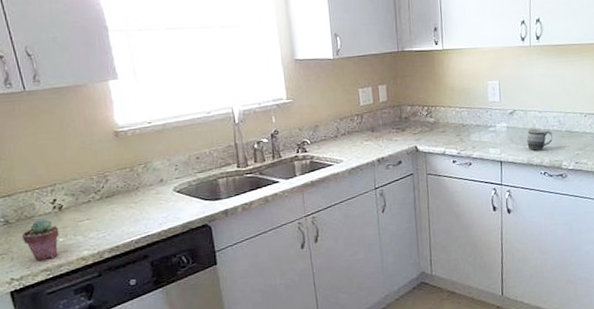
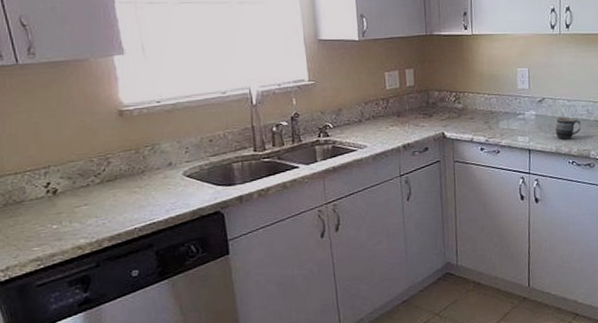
potted succulent: present [22,219,59,261] -> none [10,204,53,250]

